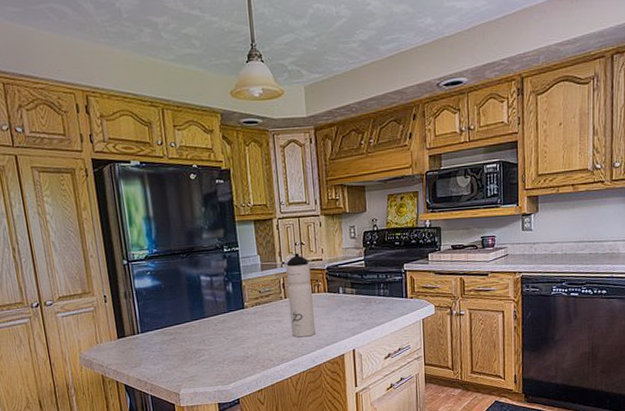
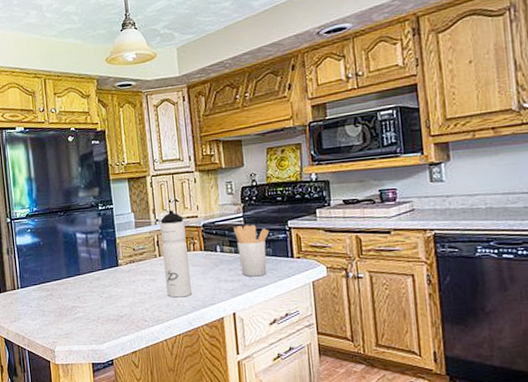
utensil holder: none [355,267,388,316] -> present [233,224,270,277]

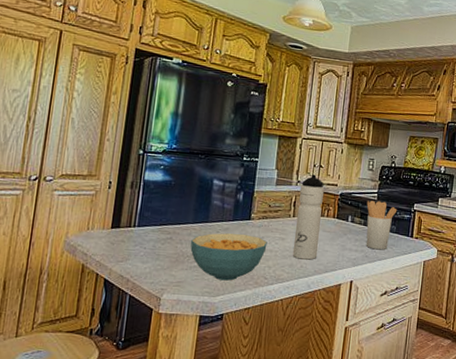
cereal bowl: none [68,281,140,328] -> present [190,233,267,281]

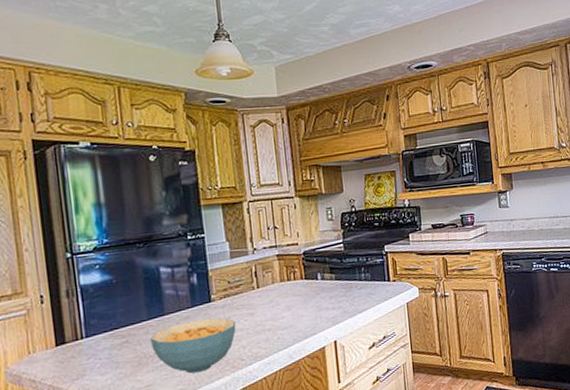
water bottle: present [293,174,324,260] -> none [257,237,292,331]
utensil holder: present [366,200,398,250] -> none [333,250,368,303]

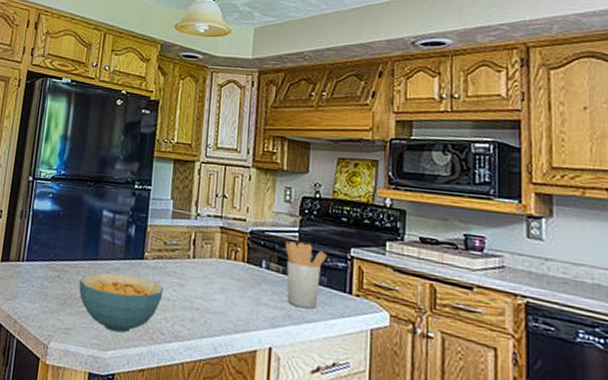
utensil holder: none [333,250,368,303] -> present [285,241,328,309]

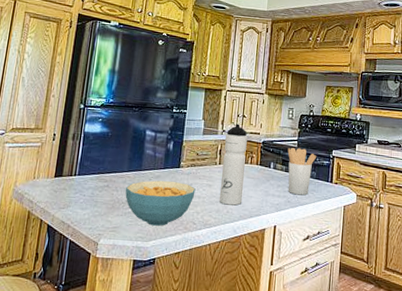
water bottle: none [194,206,230,315] -> present [220,124,248,206]

